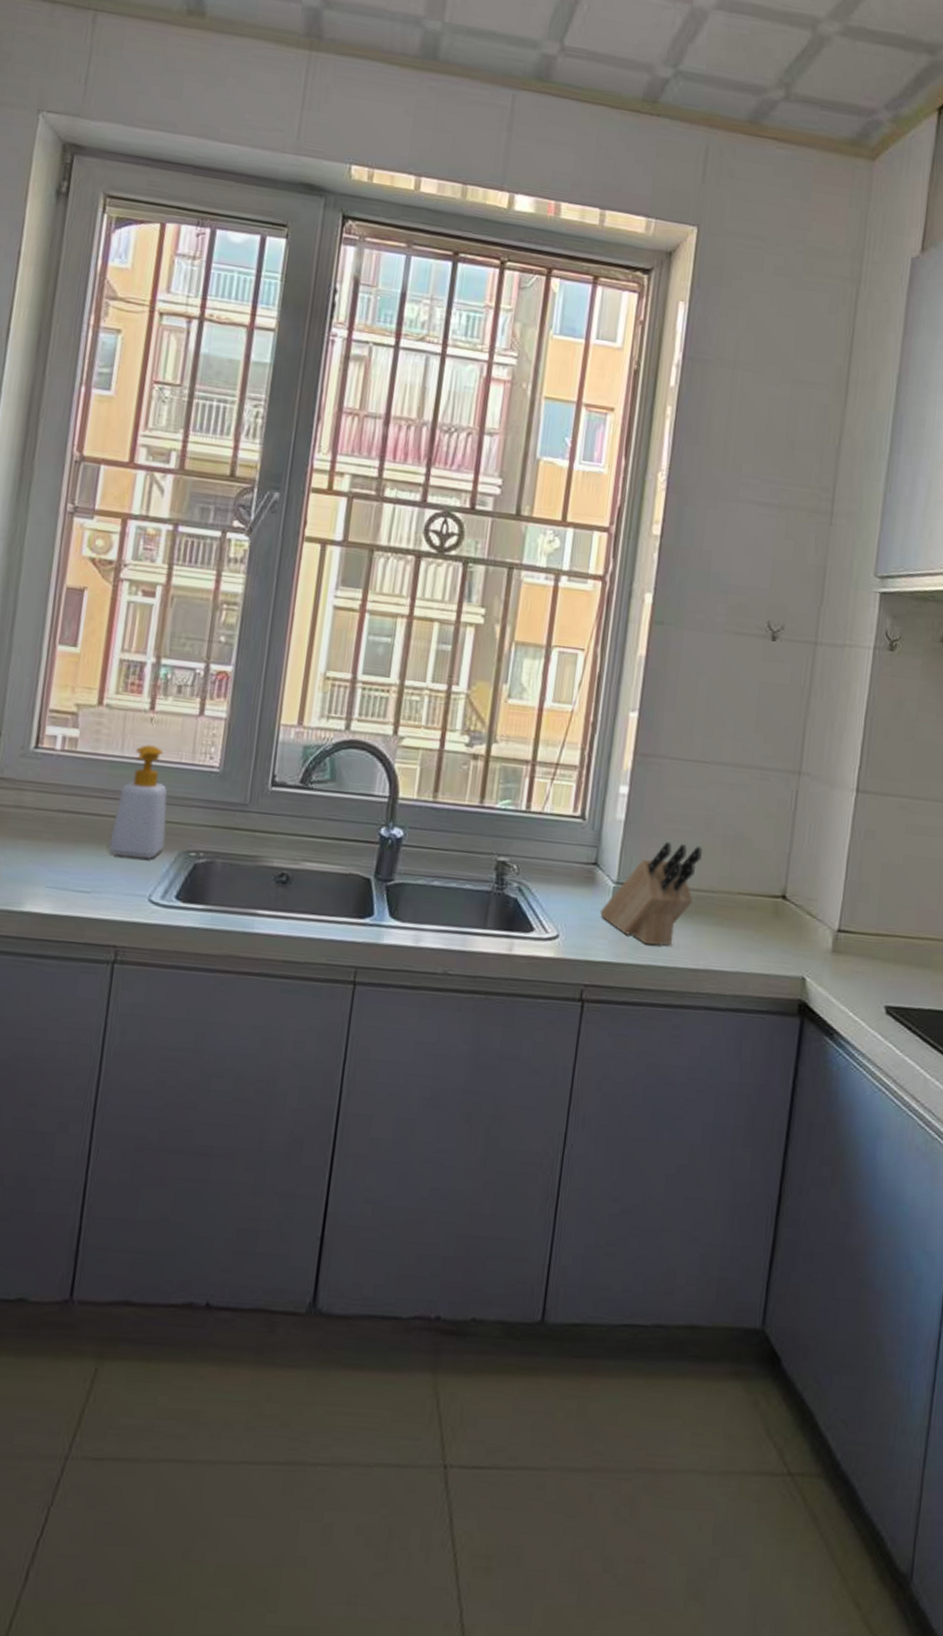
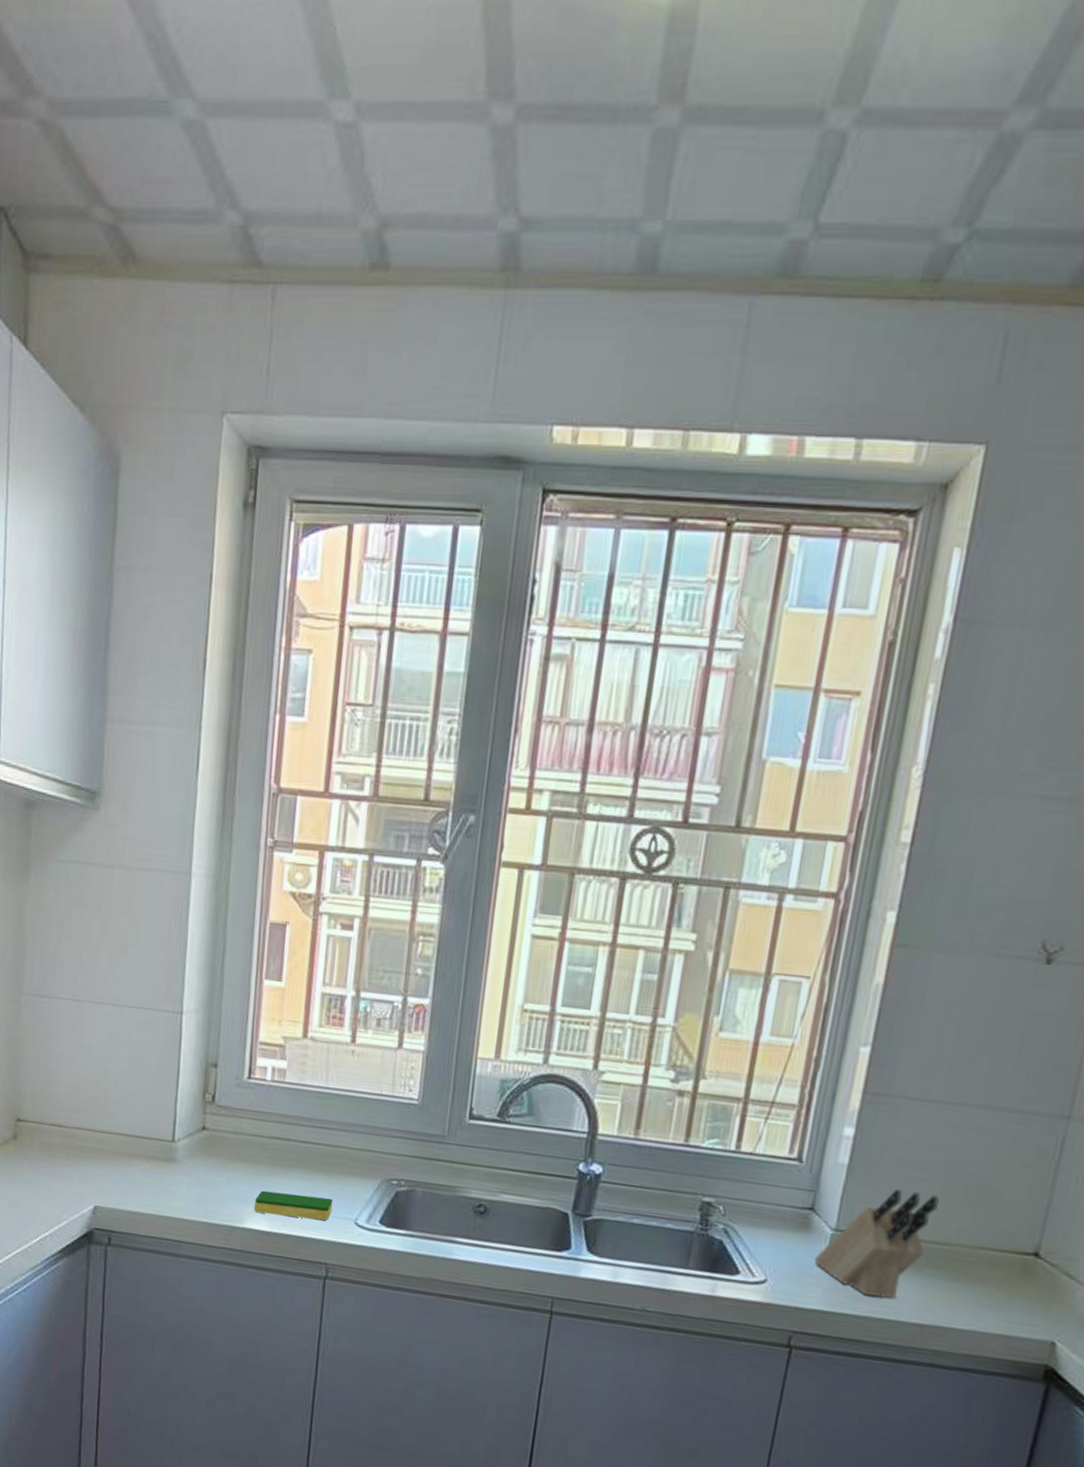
dish sponge: none [35,869,126,899] -> present [254,1190,333,1221]
soap bottle: present [108,745,168,859] -> none [317,1076,370,1185]

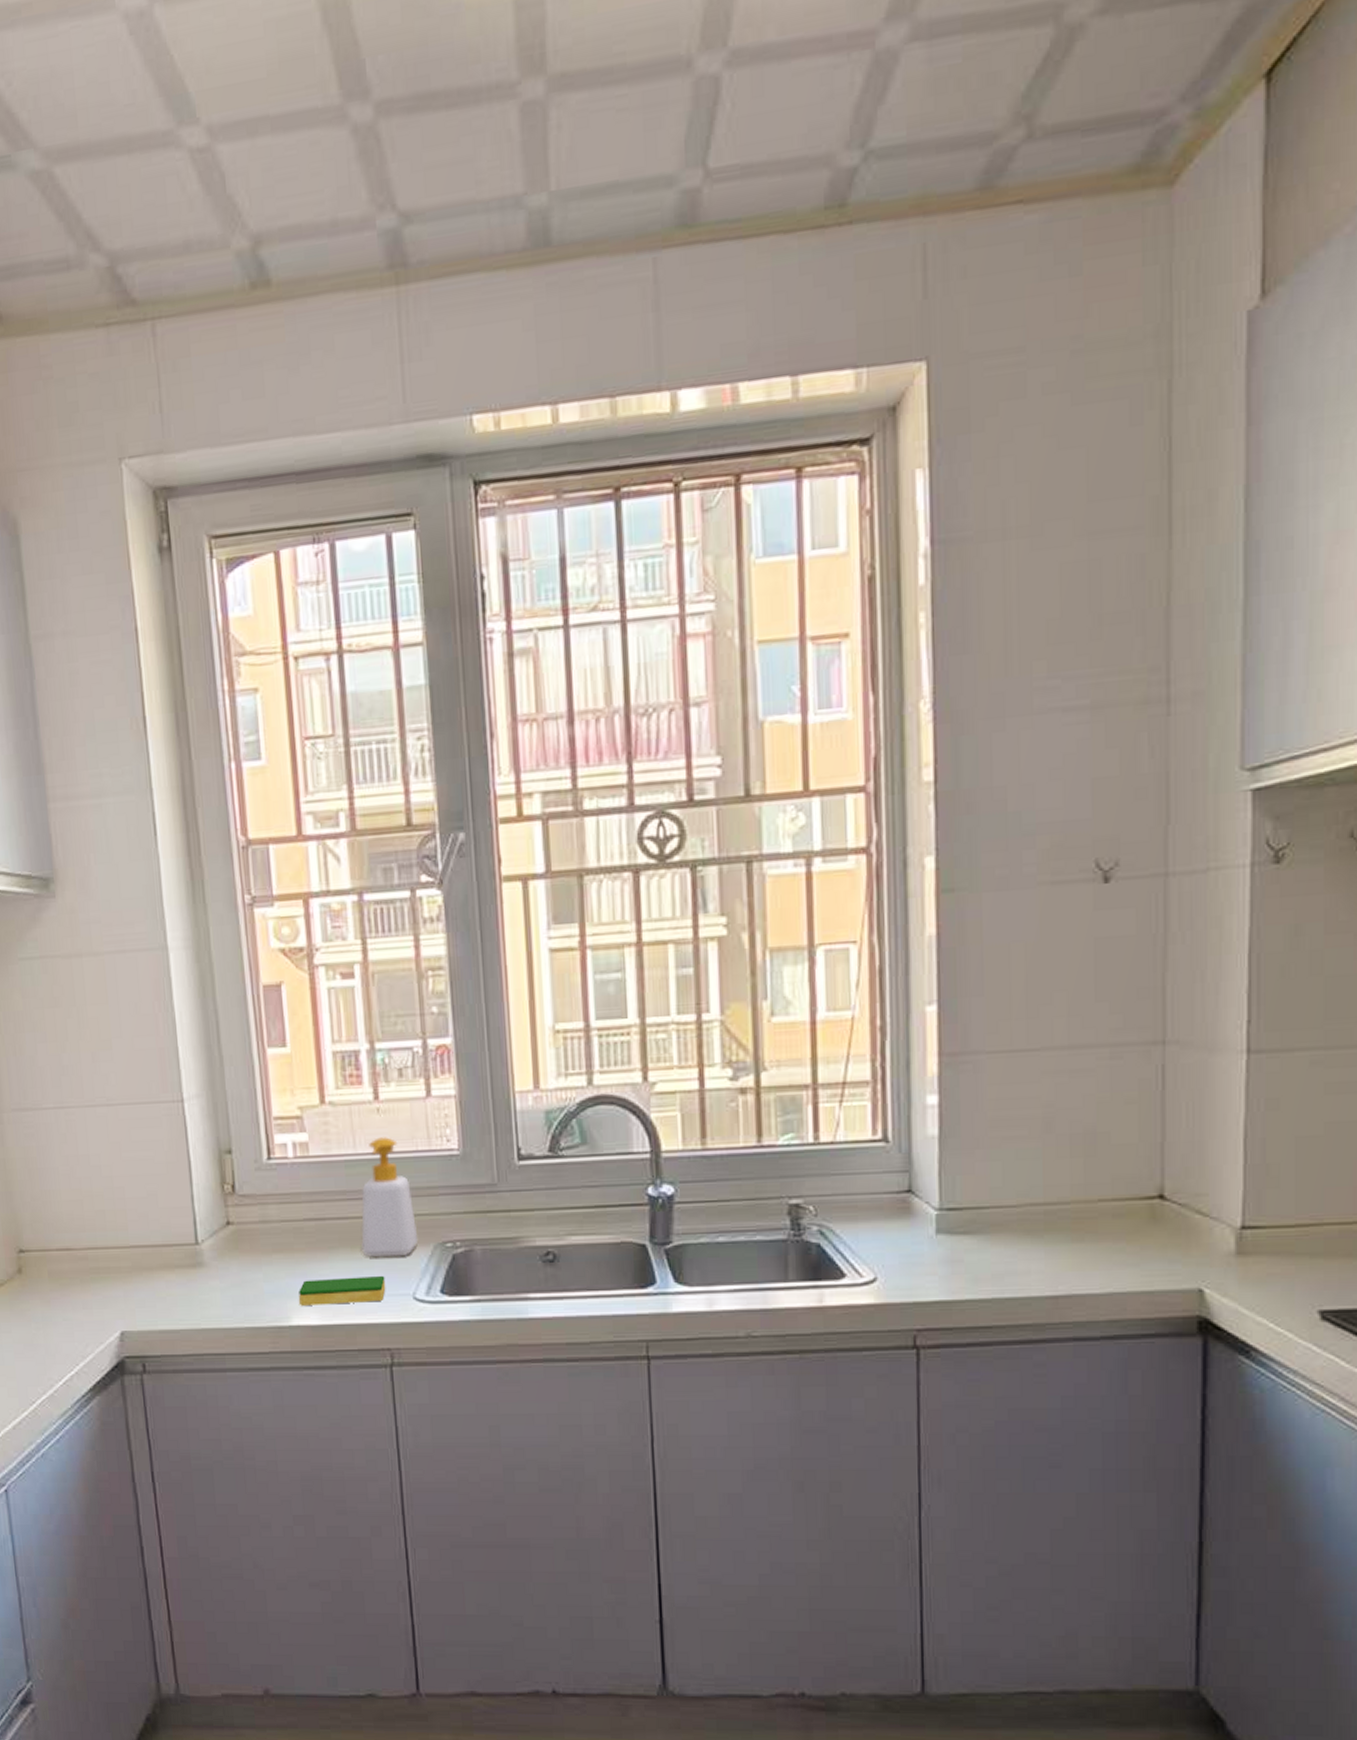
soap bottle: none [317,1076,370,1185] -> present [361,1137,419,1257]
knife block: present [813,1188,940,1298] -> none [923,1152,1046,1276]

